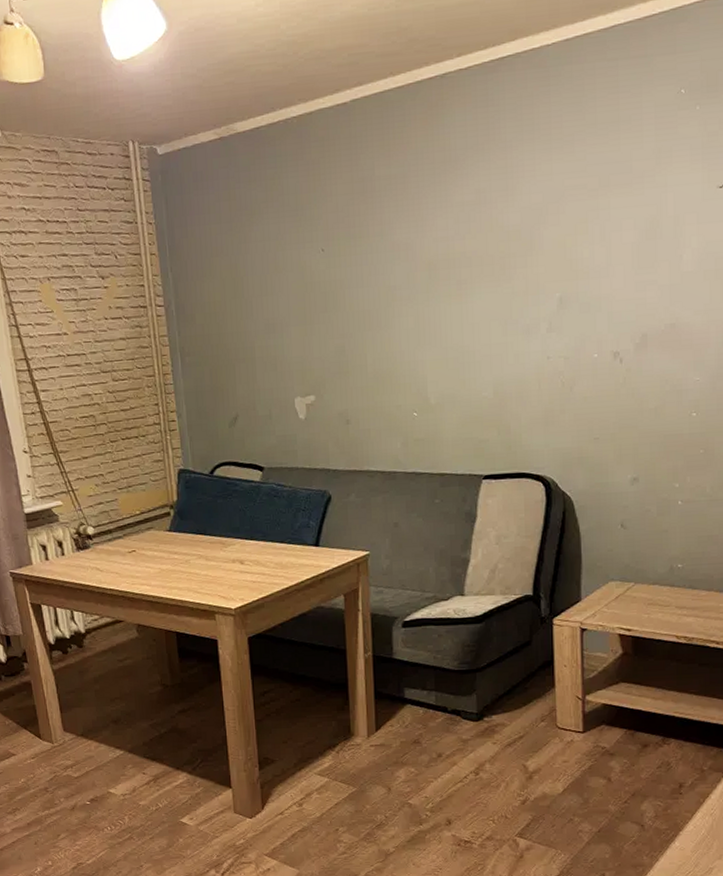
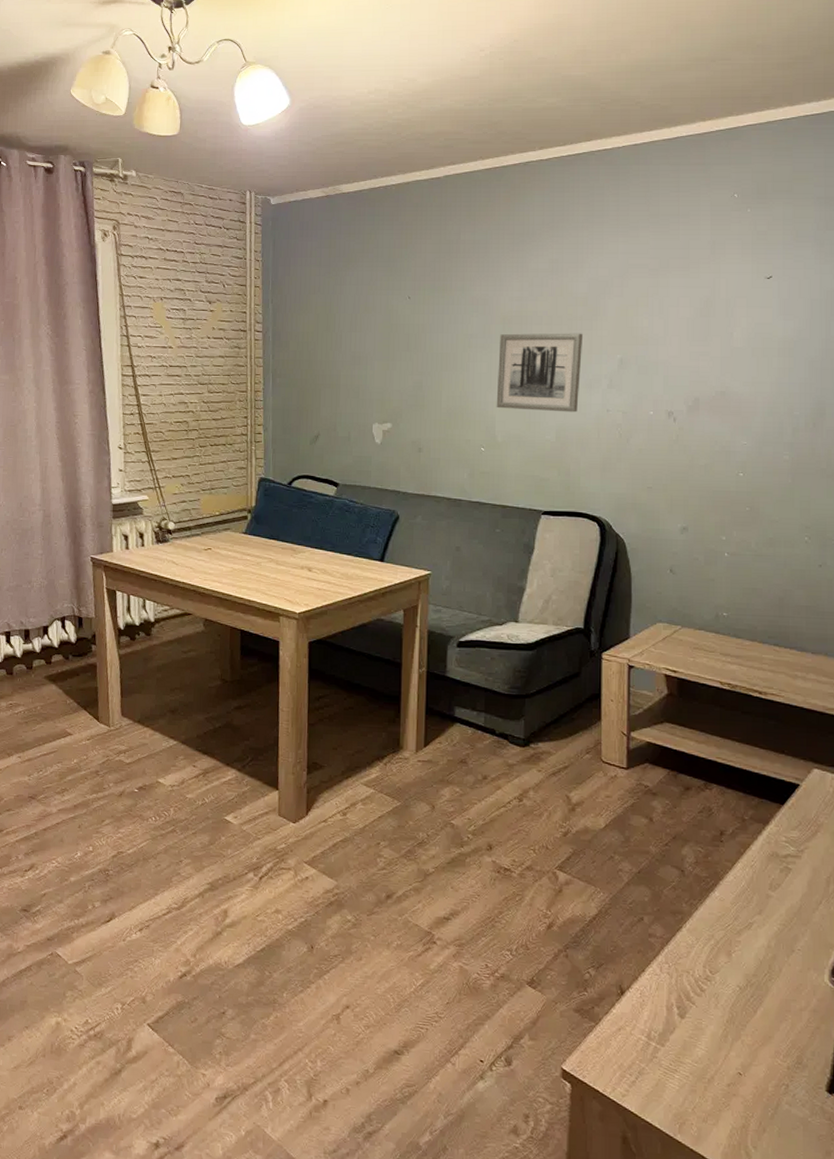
wall art: none [426,272,518,367] -> present [496,333,584,413]

